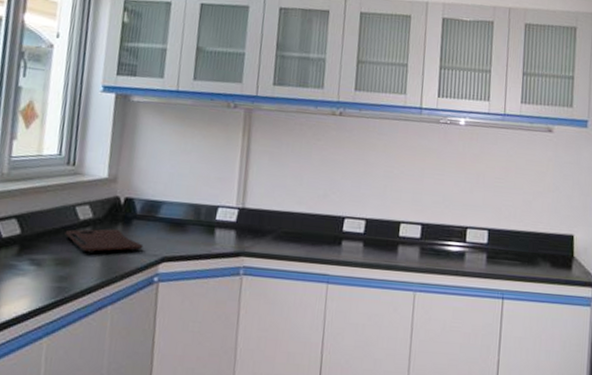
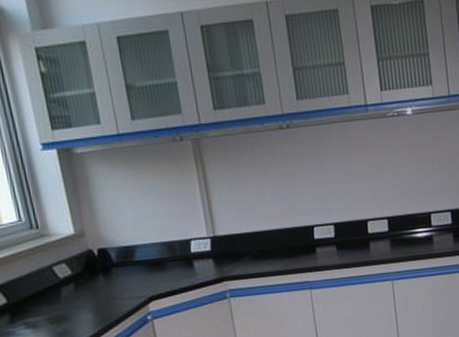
cutting board: present [65,229,144,254] -> none [50,280,129,308]

